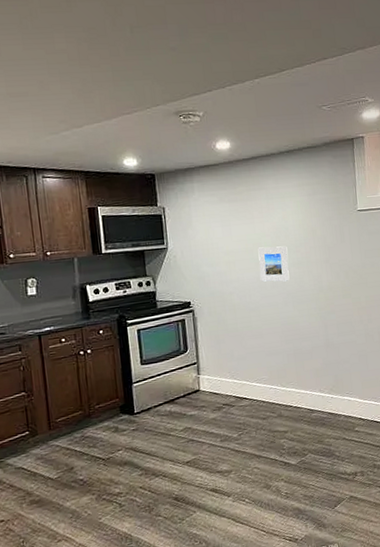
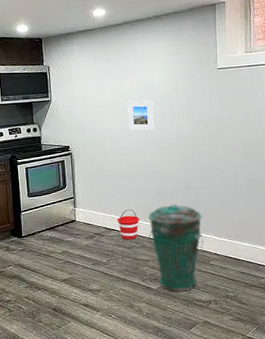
bucket: none [248,373,275,410] -> present [117,209,140,240]
trash can: none [284,364,347,466] -> present [147,203,204,292]

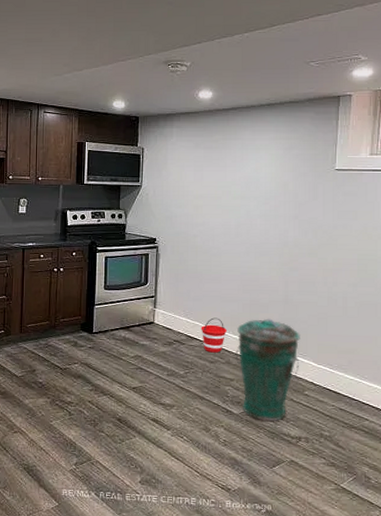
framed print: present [127,99,155,131] -> none [225,195,256,232]

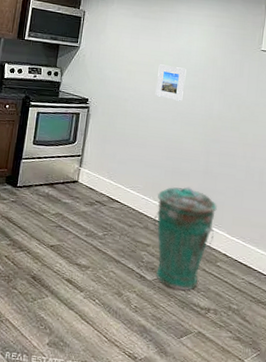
bucket: present [201,317,227,353] -> none [123,181,148,217]
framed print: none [225,195,256,232] -> present [155,64,186,101]

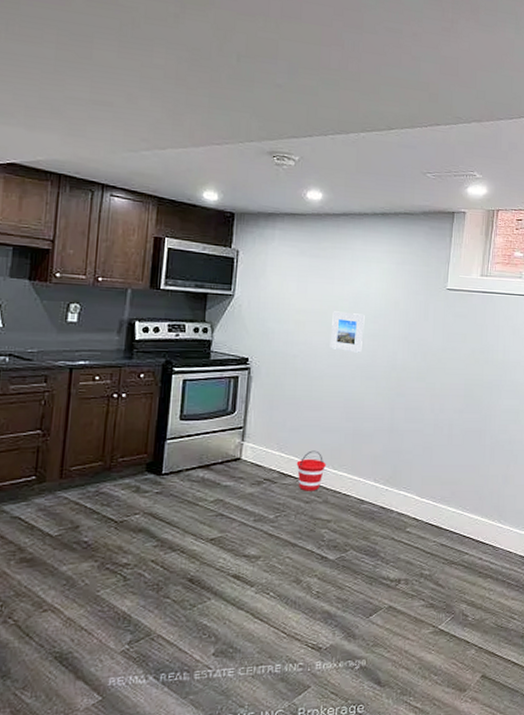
bucket: none [123,181,148,217] -> present [296,450,326,491]
trash can: present [154,186,217,290] -> none [335,449,405,565]

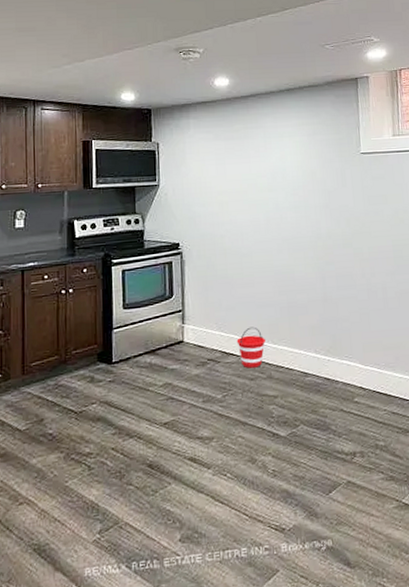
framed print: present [329,311,365,353] -> none [253,188,286,227]

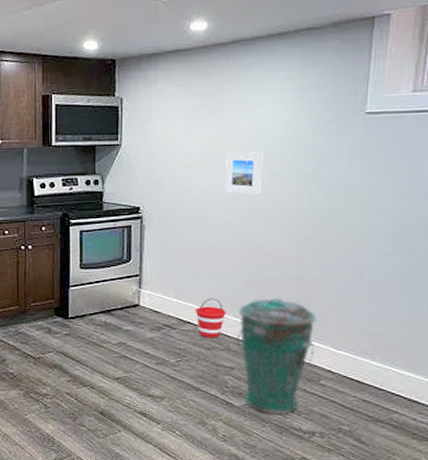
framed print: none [253,188,286,227] -> present [224,151,263,195]
trash can: none [275,320,346,440] -> present [237,297,316,414]

